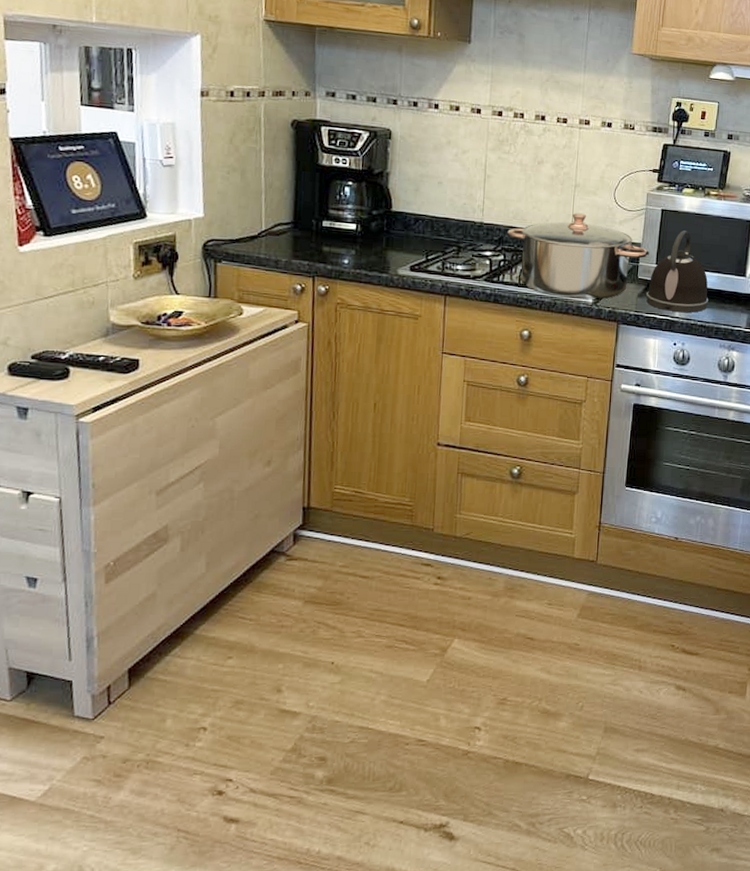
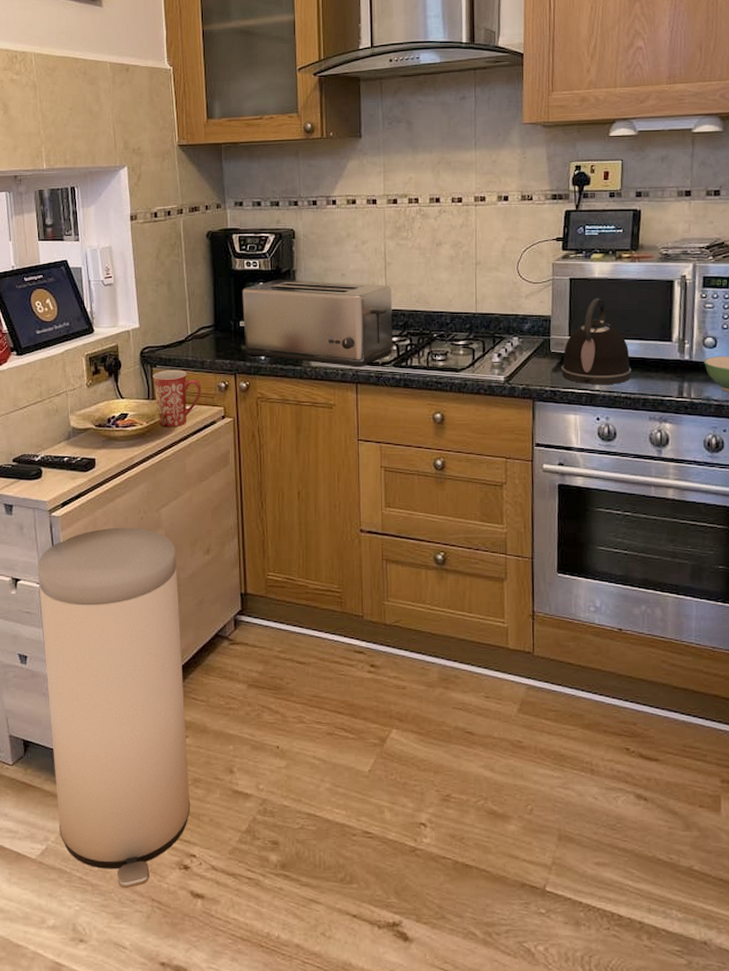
pedal bin: none [56,436,232,822] -> present [37,527,191,889]
mug: none [216,266,274,330] -> present [153,369,202,427]
toaster: none [326,180,490,280] -> present [242,279,393,367]
cooking pot: present [507,212,649,300] -> none [412,290,560,379]

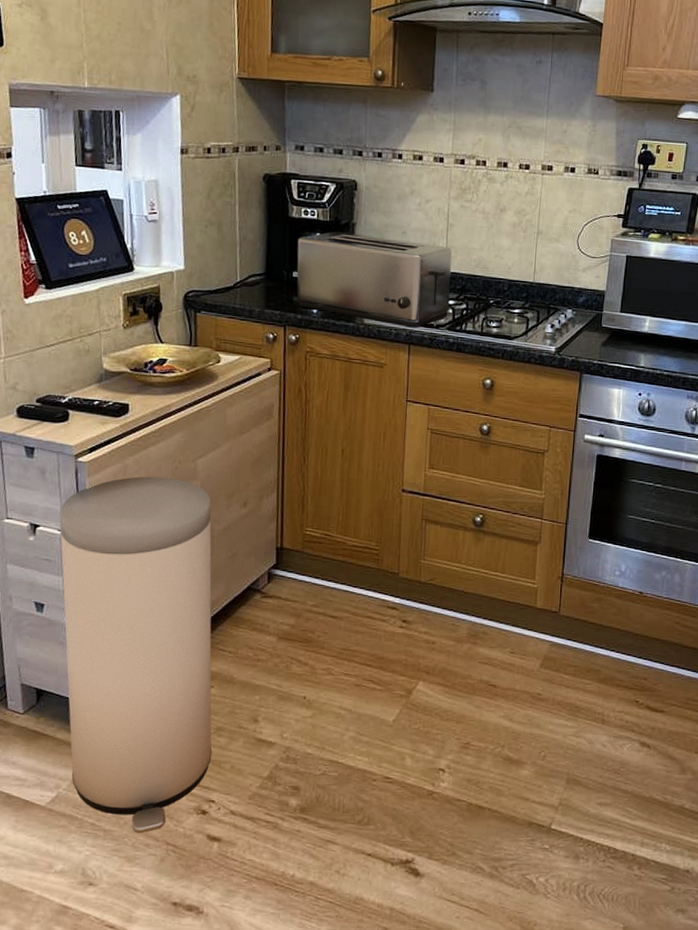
mug: present [153,369,202,427] -> none [196,316,248,377]
kettle: present [560,298,632,385] -> none [610,277,676,362]

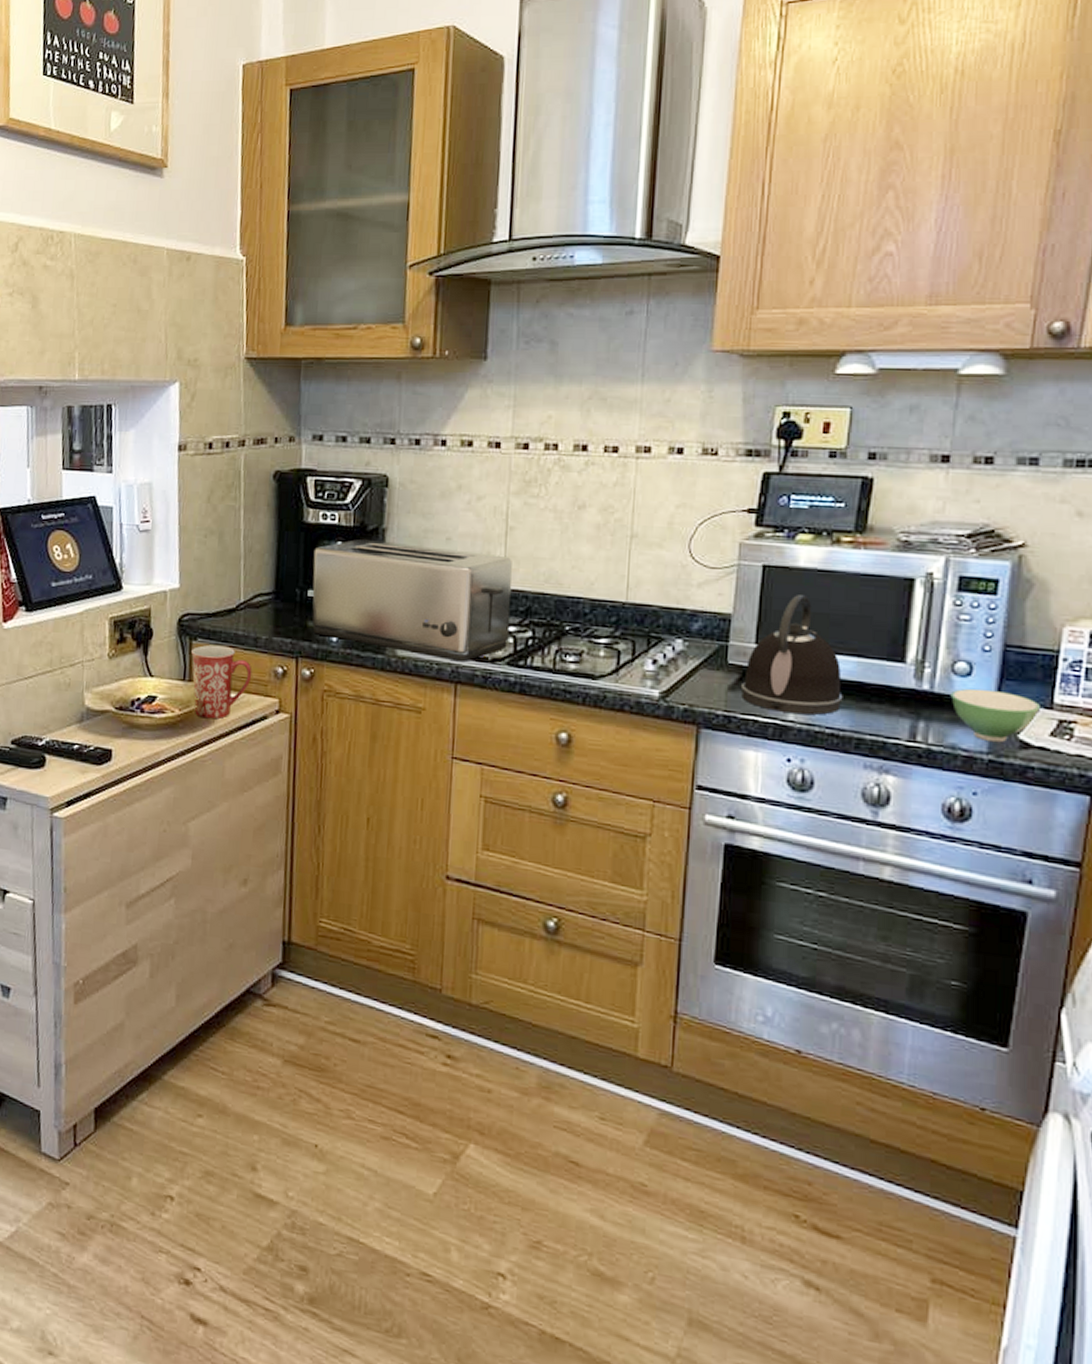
pedal bin: present [59,476,212,834] -> none [30,839,205,1298]
mug: none [196,316,248,377] -> present [191,645,253,719]
kettle: none [610,277,676,362] -> present [740,595,843,715]

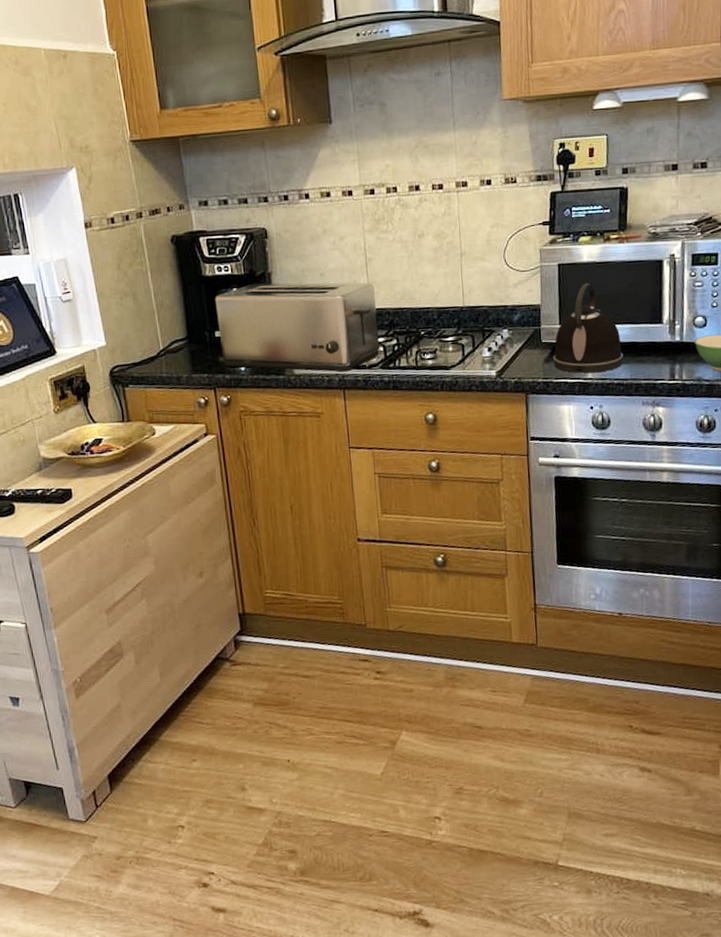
mug: present [191,645,253,719] -> none [125,388,180,450]

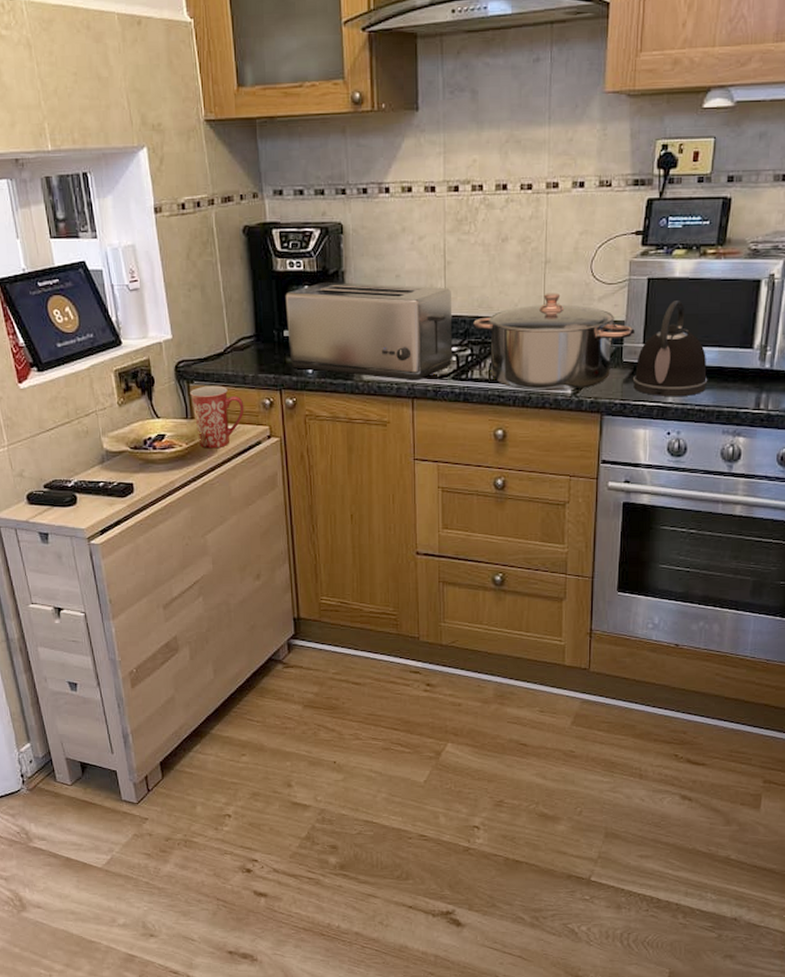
mug: none [125,388,180,450] -> present [190,385,245,449]
cooking pot: none [397,282,551,375] -> present [473,292,635,392]

